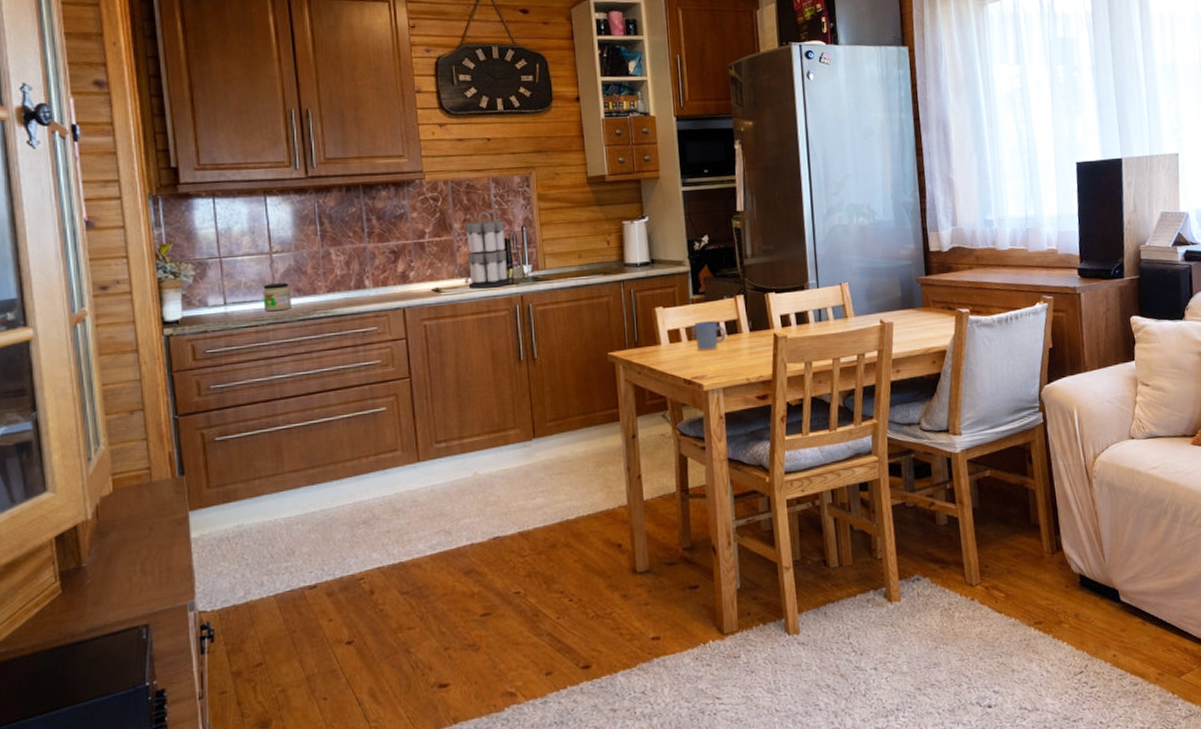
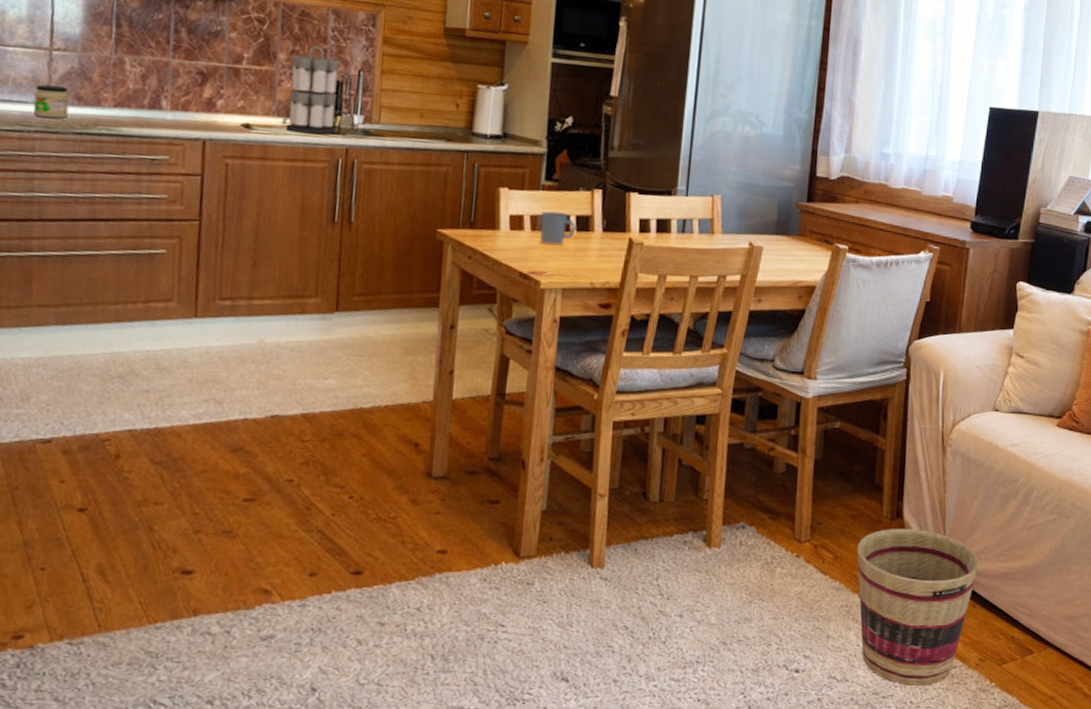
basket: none [1025,559,1142,707] -> present [857,529,980,686]

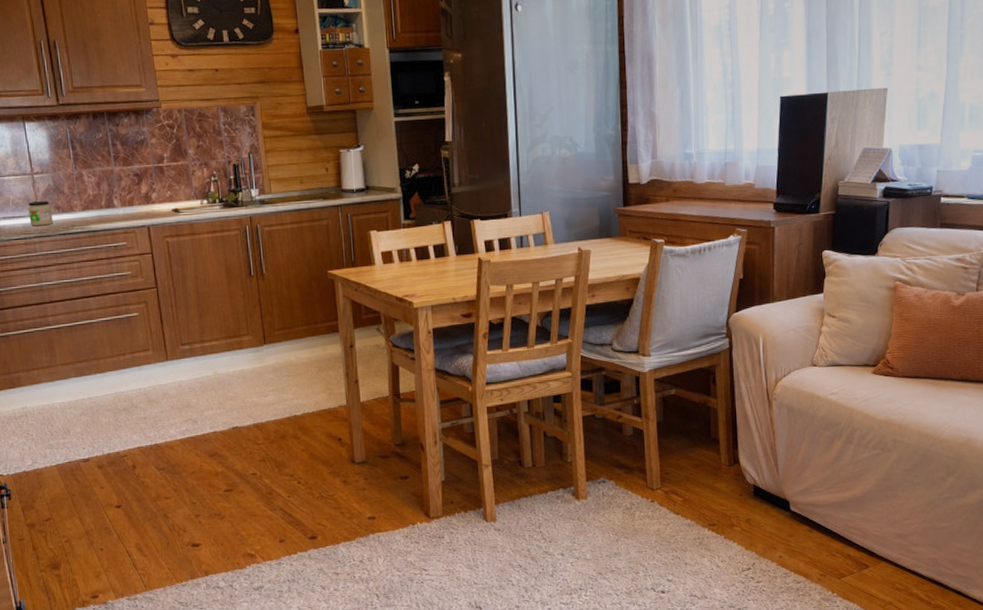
spice rack: present [285,45,340,135] -> none [199,139,240,210]
mug: present [540,211,576,246] -> none [405,244,434,272]
basket: present [857,529,980,686] -> none [702,472,813,599]

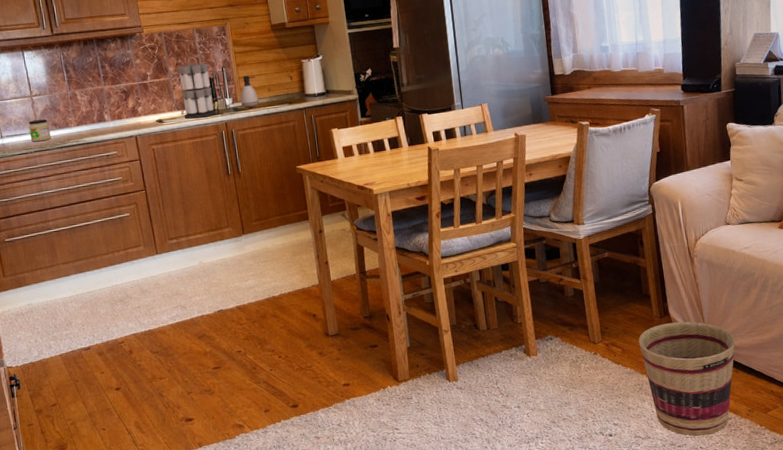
spice rack: none [199,139,240,210] -> present [178,57,216,119]
soap dispenser: none [268,164,289,202] -> present [240,75,259,108]
basket: none [702,472,813,599] -> present [638,321,736,436]

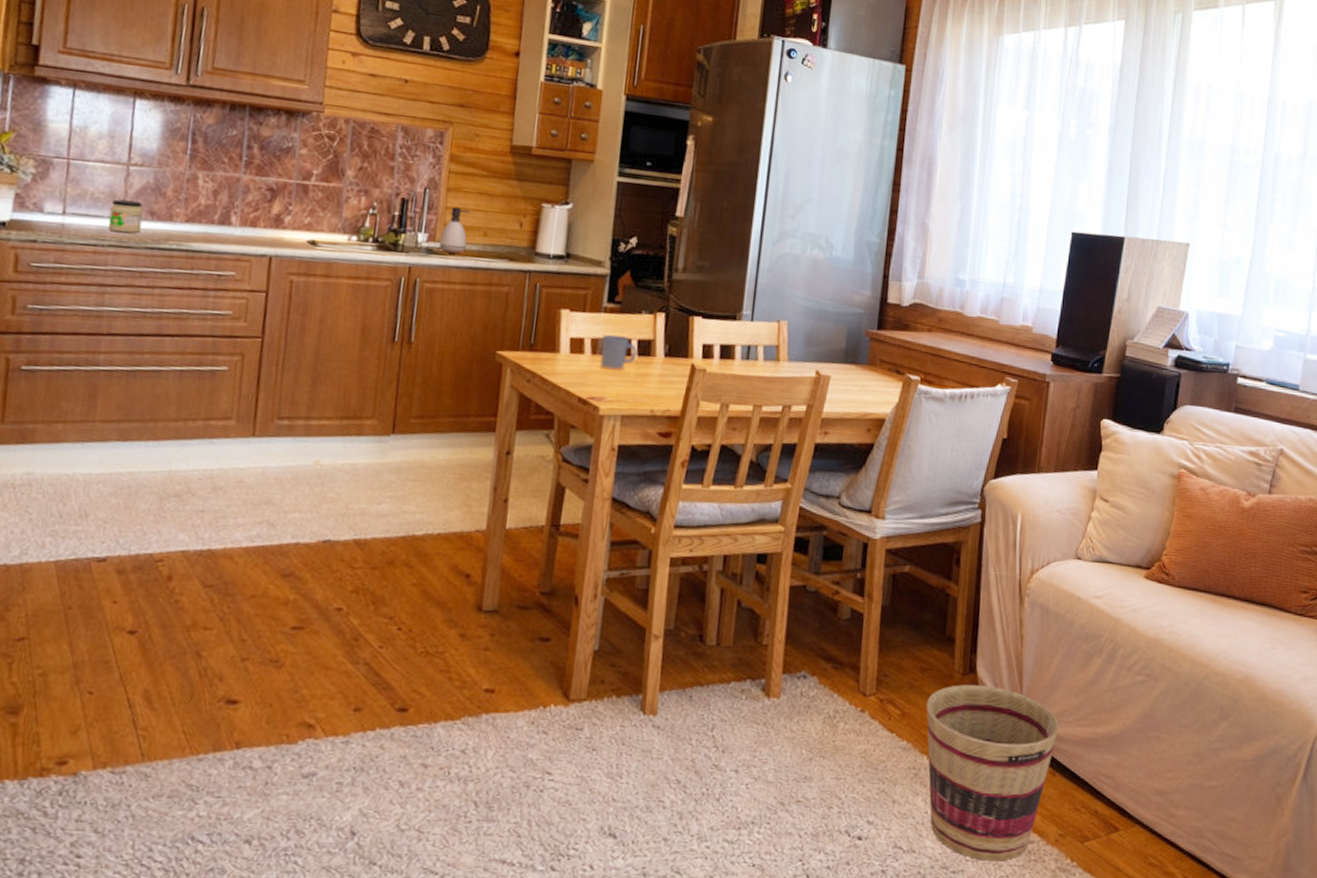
spice rack: present [178,57,216,119] -> none [350,162,407,253]
mug: none [363,138,390,163] -> present [600,334,637,371]

